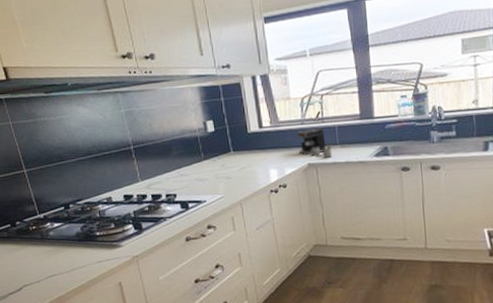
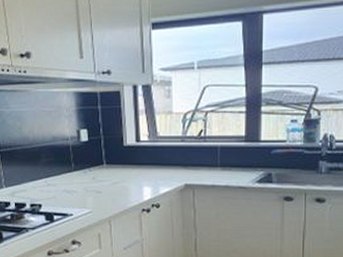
coffee maker: present [297,127,333,158] -> none [176,146,212,180]

